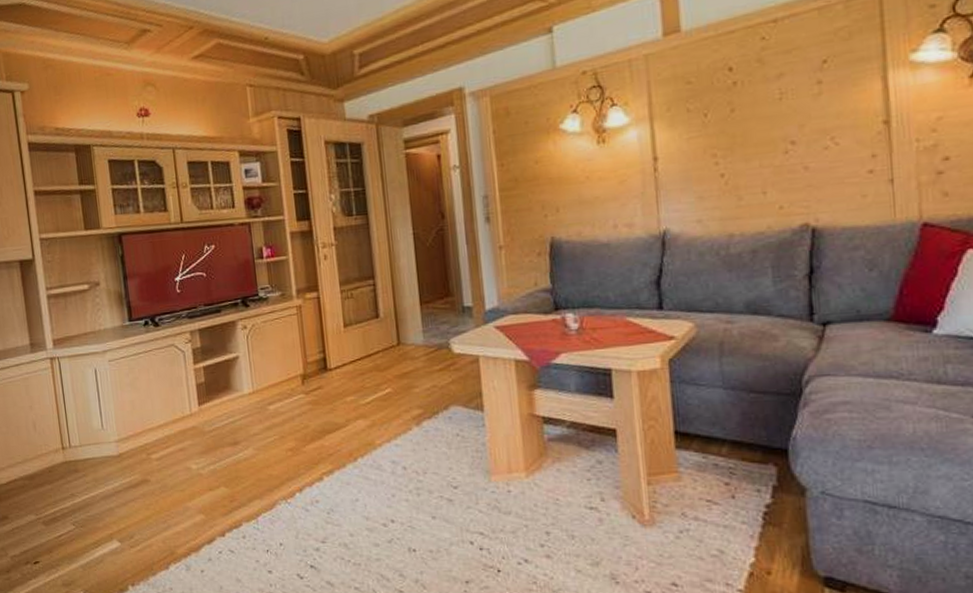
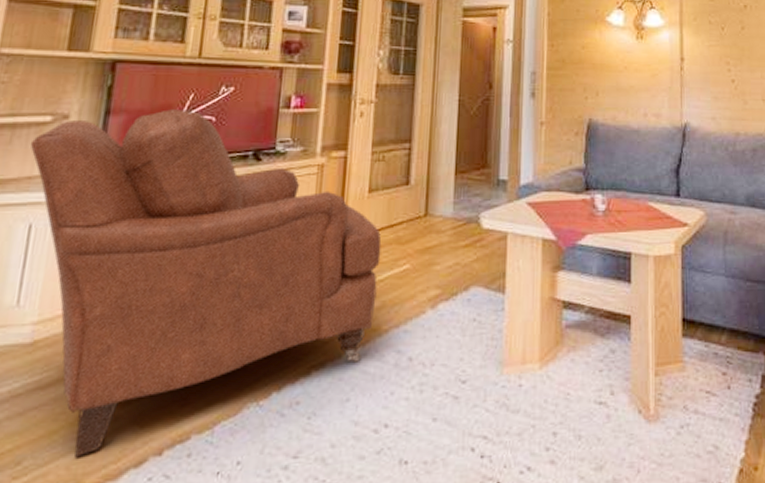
chair: none [79,269,367,536] -> present [30,109,382,458]

